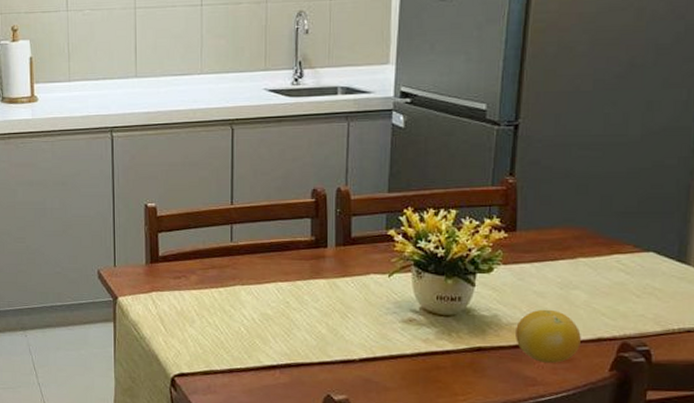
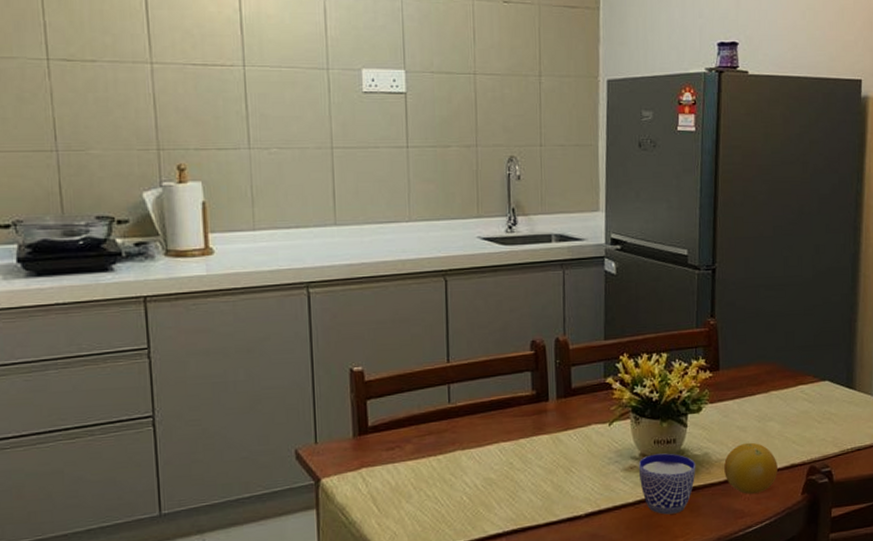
cup: none [418,310,483,371] -> present [638,453,696,515]

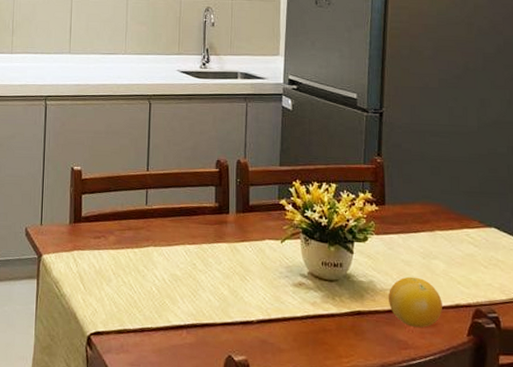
cup: present [638,453,696,515] -> none [307,274,361,334]

